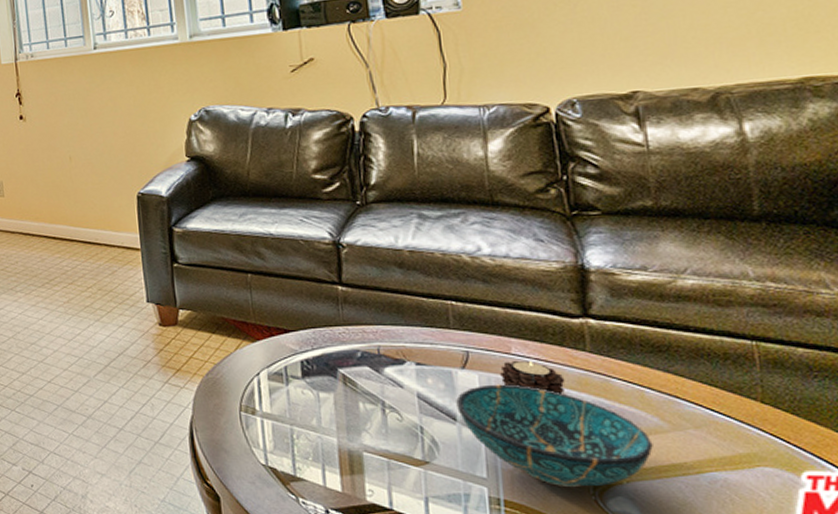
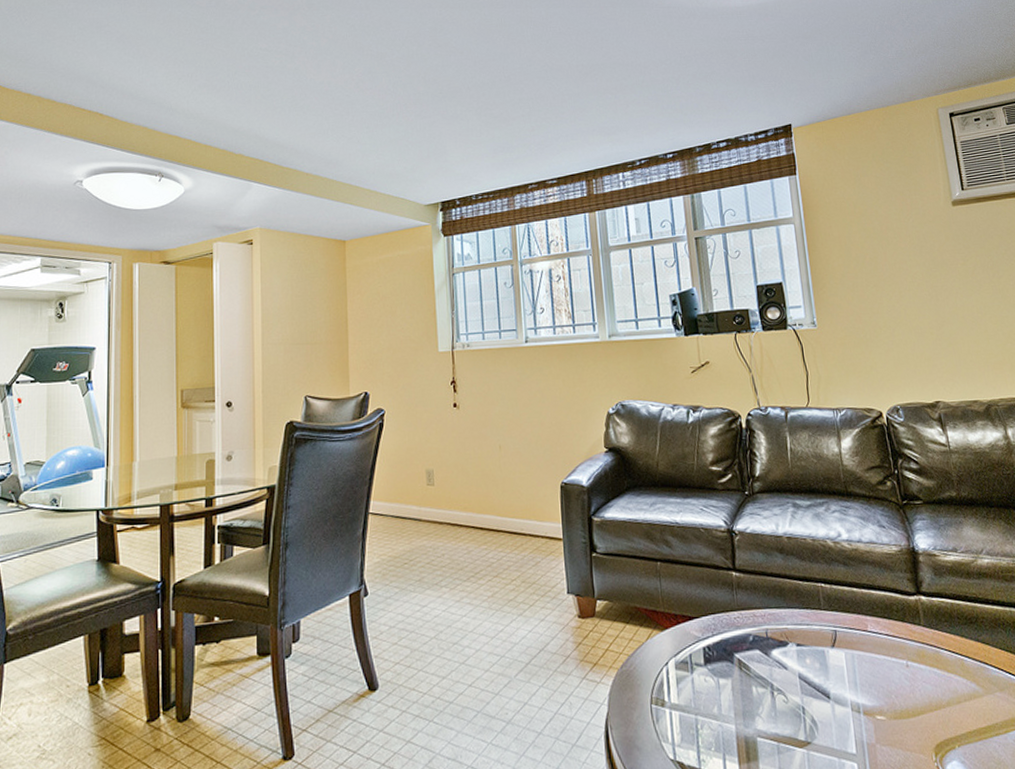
decorative bowl: present [456,384,653,488] -> none [829,660,974,757]
candle: present [500,360,565,394] -> none [861,636,909,667]

